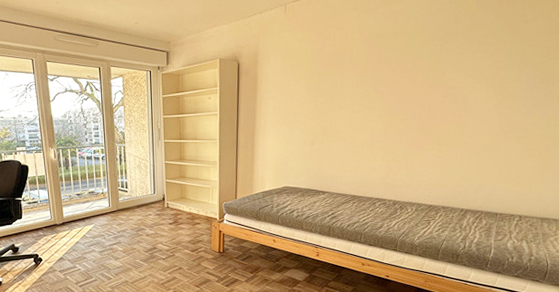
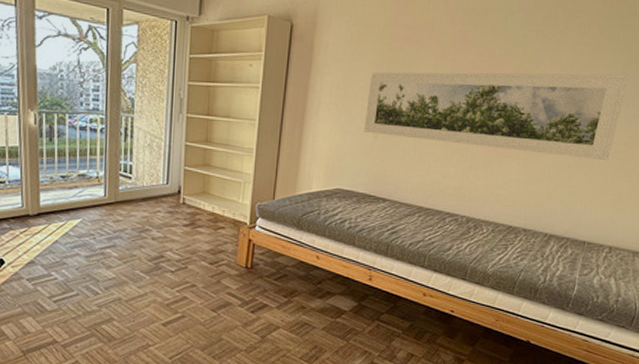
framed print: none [302,72,525,146] -> present [363,72,629,161]

